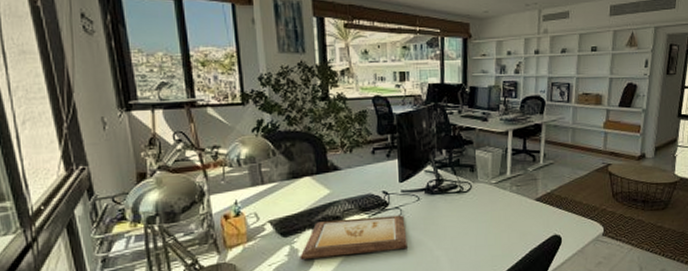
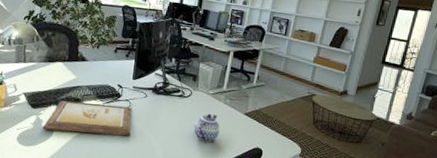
teapot: none [480,206,510,239] -> present [194,113,220,142]

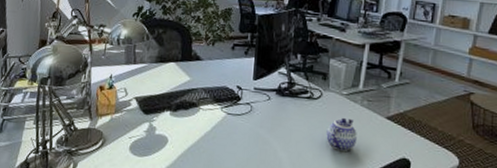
picture frame: present [42,101,132,136] -> none [156,105,254,145]

